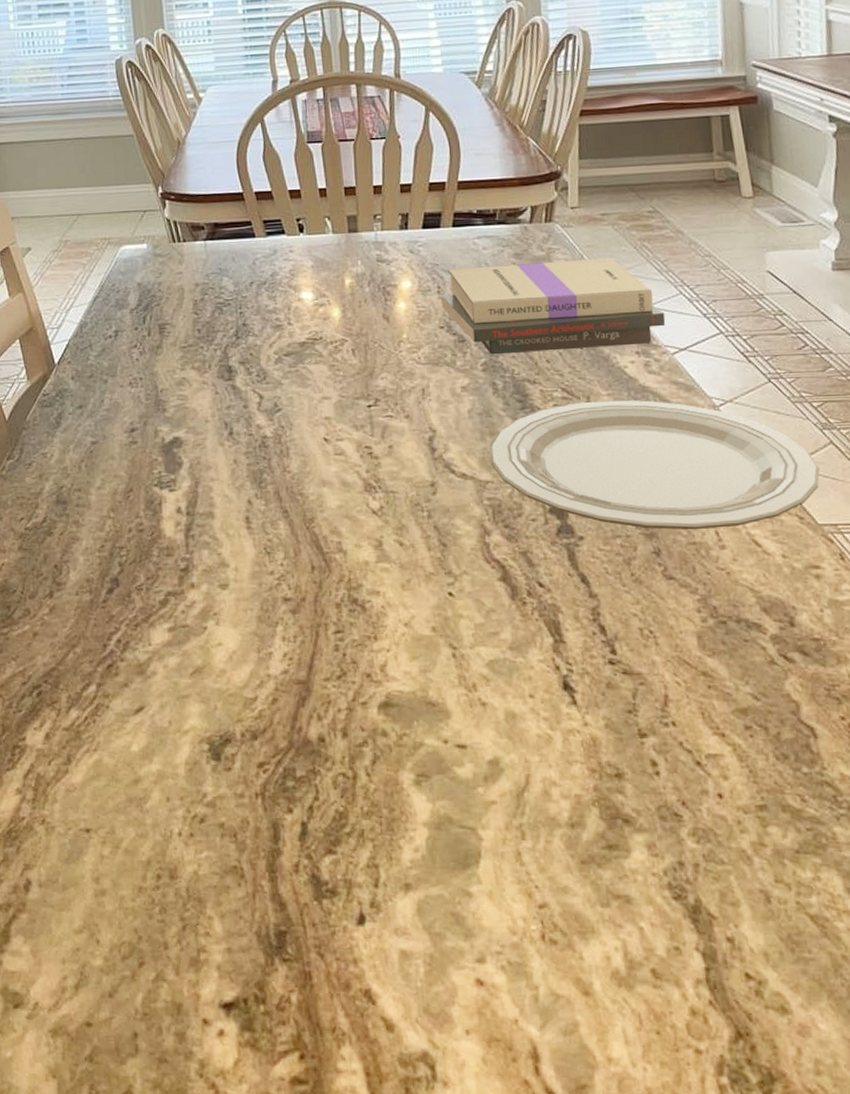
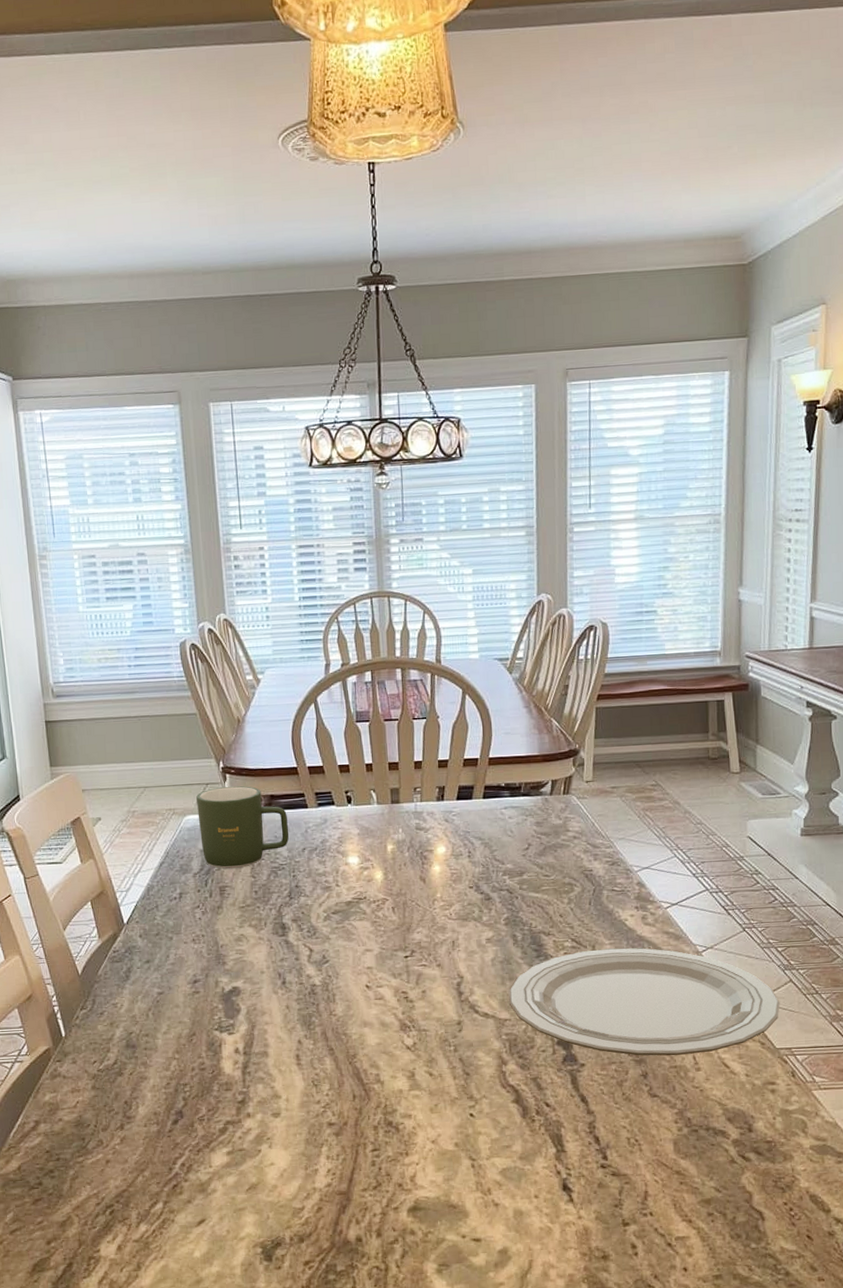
mug: none [133,212,235,305] -> present [196,785,290,869]
books: present [441,257,666,355] -> none [471,825,661,911]

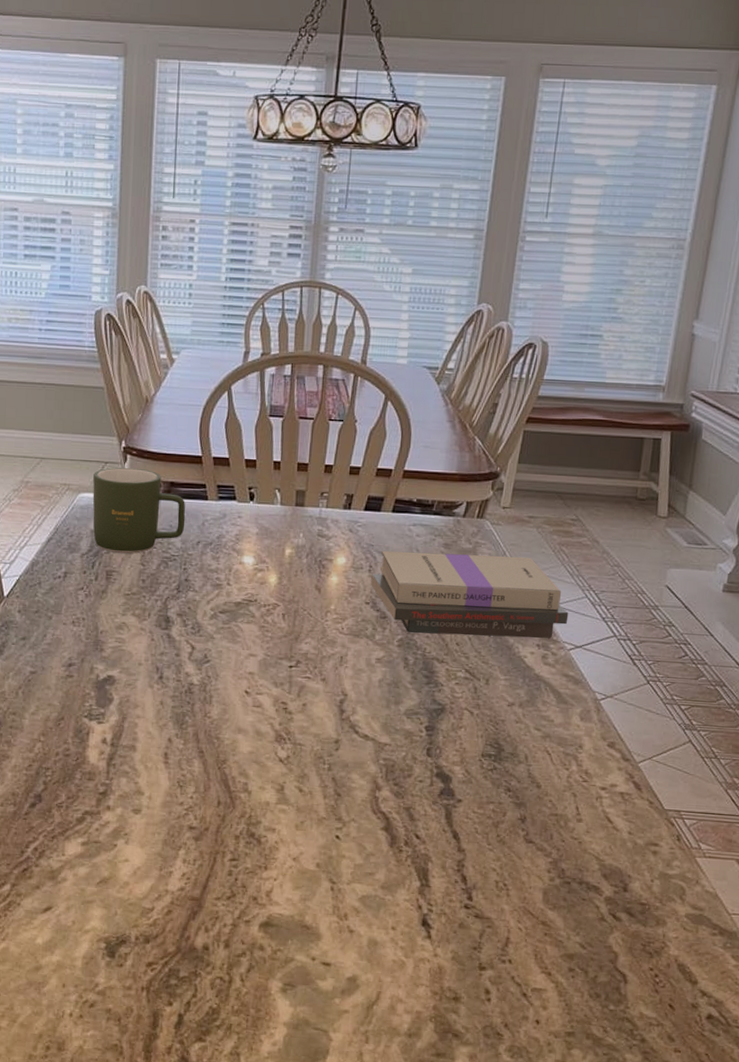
books: none [471,825,661,911] -> present [371,550,569,638]
plate: present [508,948,780,1056] -> none [391,683,675,804]

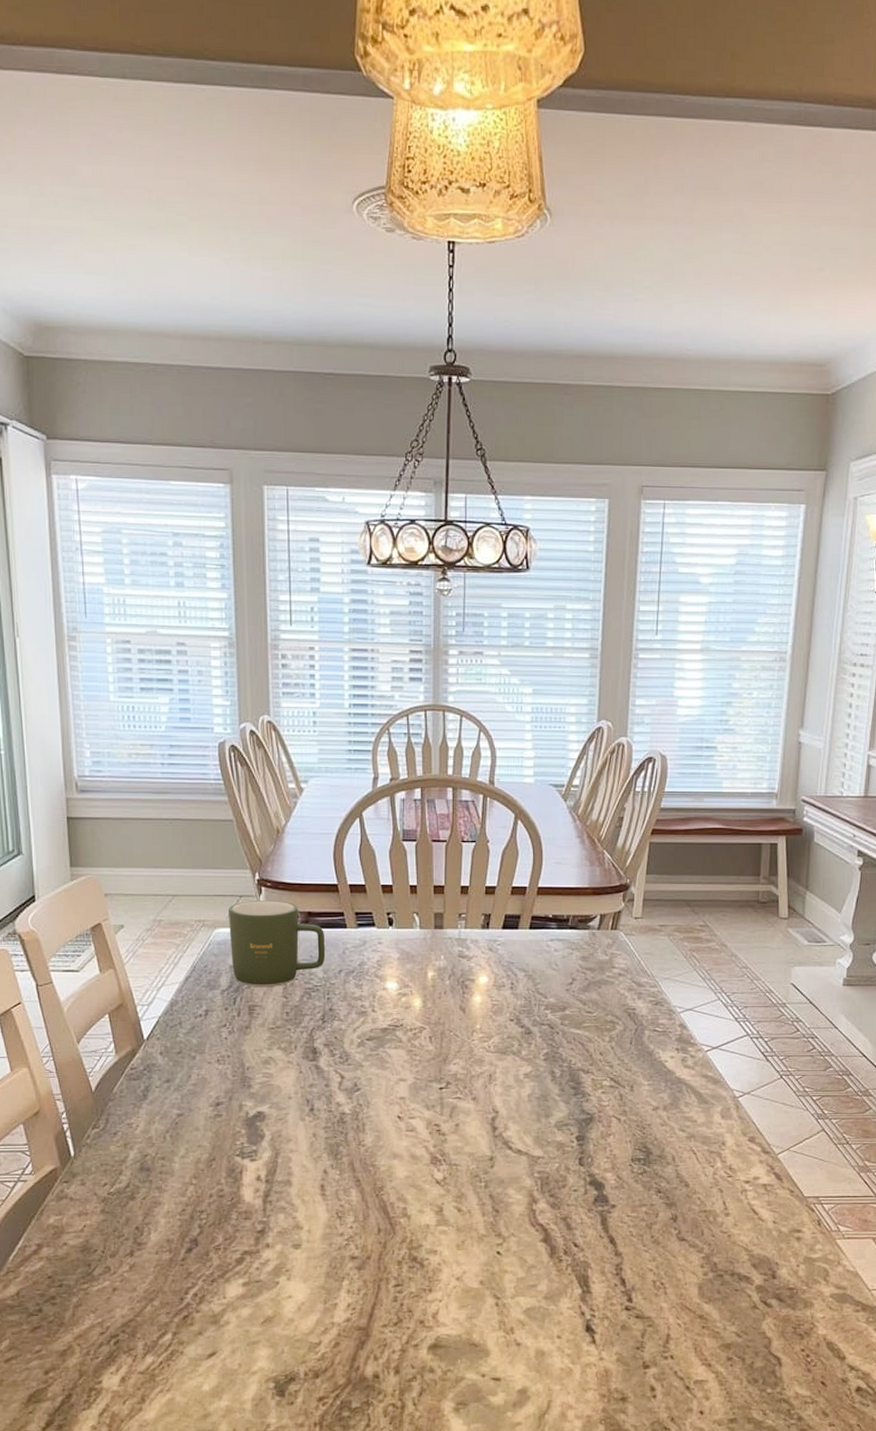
books: present [371,550,569,638] -> none [514,965,704,1047]

